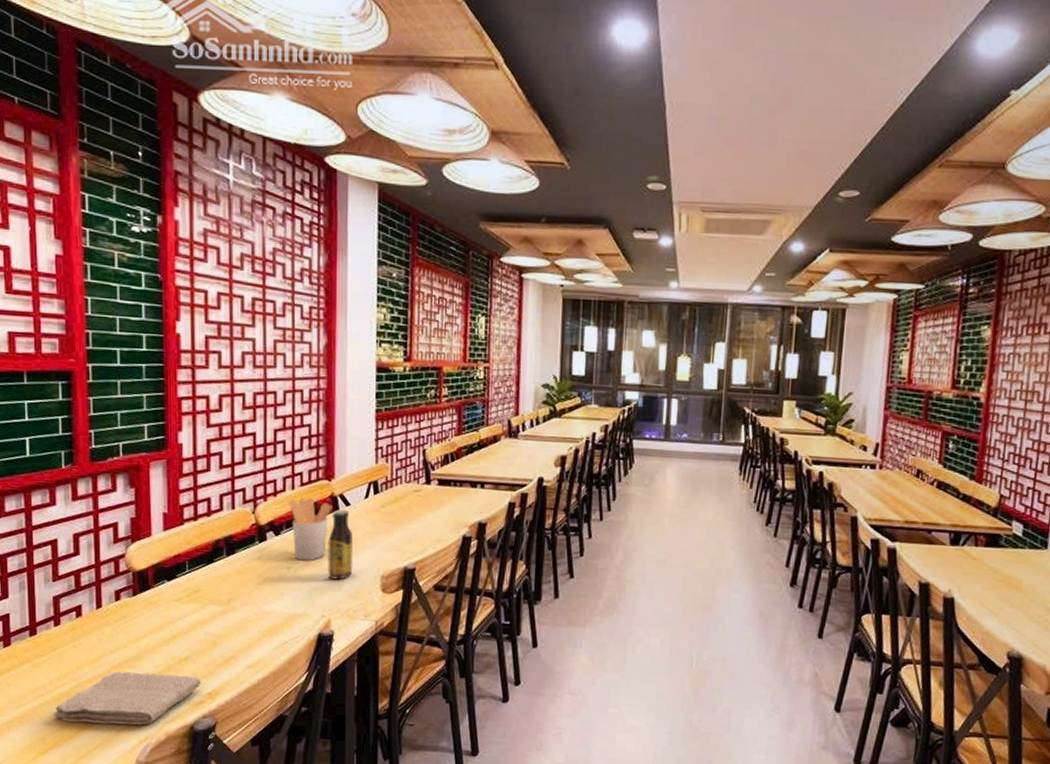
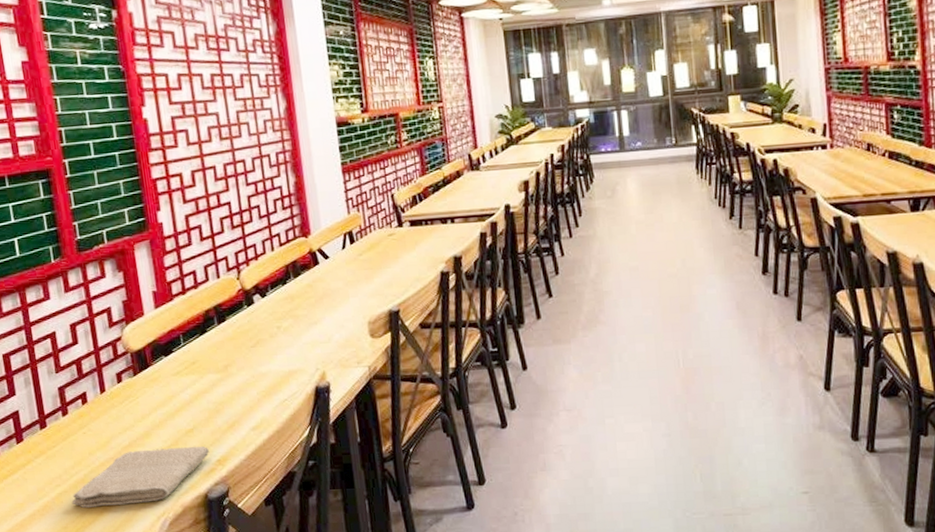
utensil holder: present [288,497,333,561] -> none [269,256,313,319]
sauce bottle: present [328,510,354,580] -> none [312,263,340,332]

